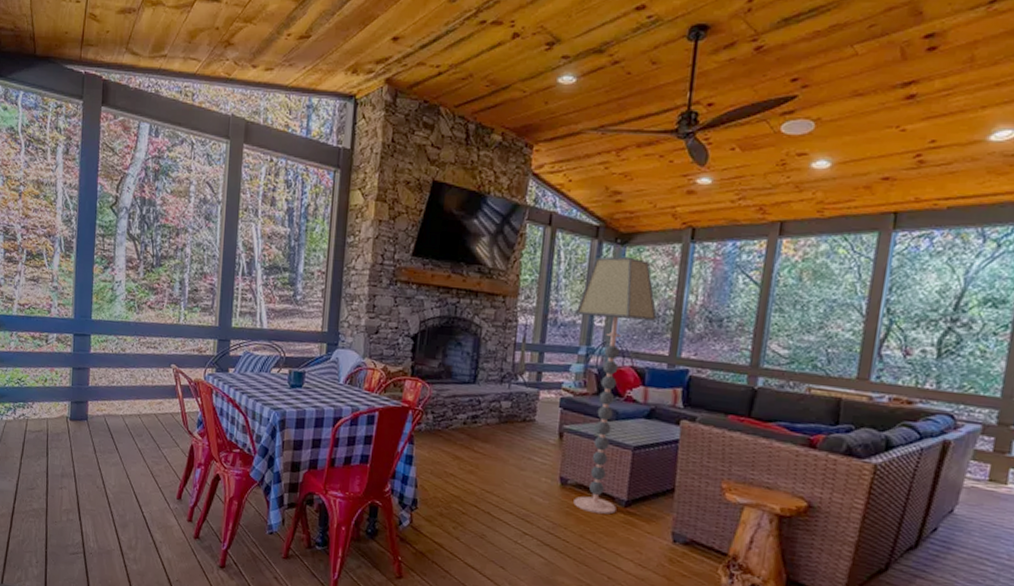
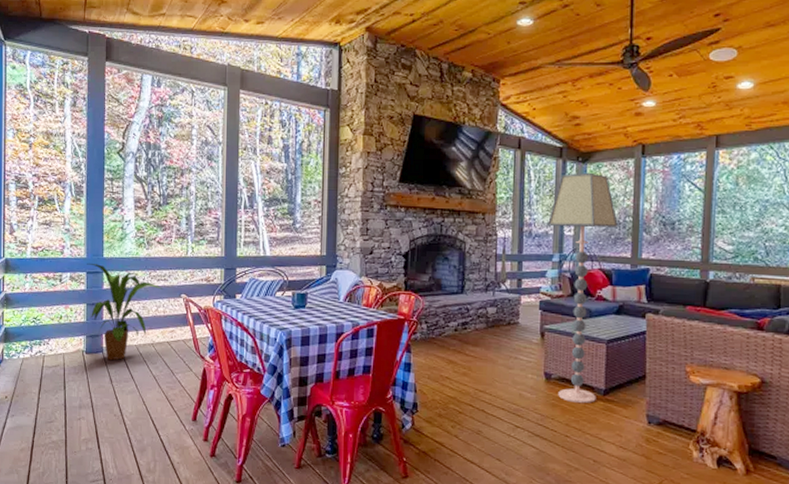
house plant: none [74,324,152,430] -> present [87,262,163,361]

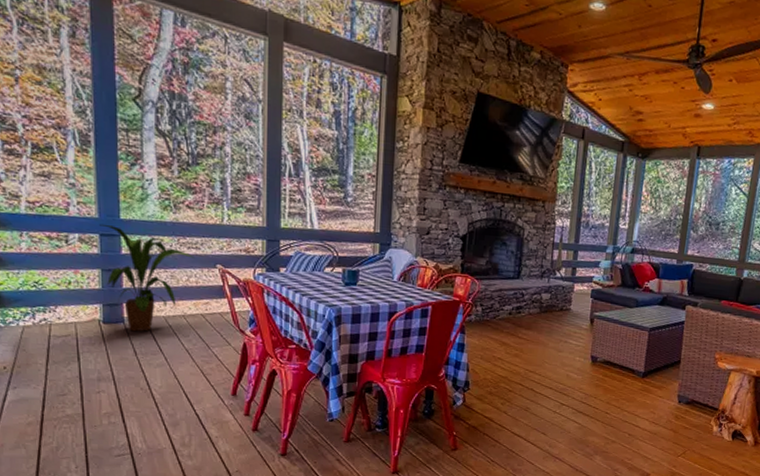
floor lamp: present [548,172,618,404] -> none [602,168,669,385]

